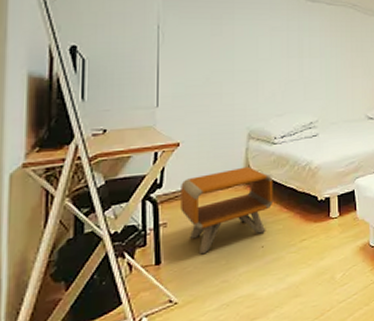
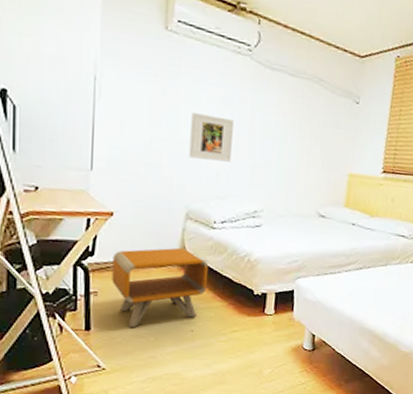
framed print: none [247,45,284,84] -> present [189,113,234,162]

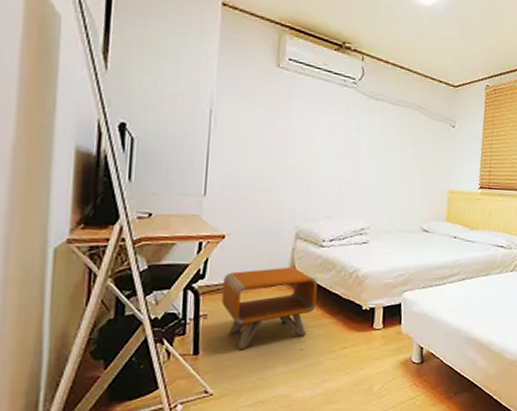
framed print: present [189,113,234,162] -> none [298,139,341,184]

